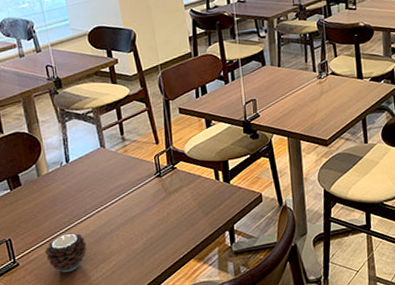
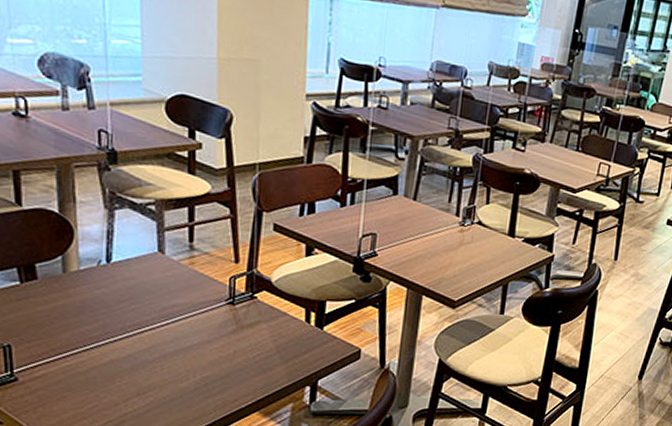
candle: present [44,233,87,273] -> none [57,352,118,400]

